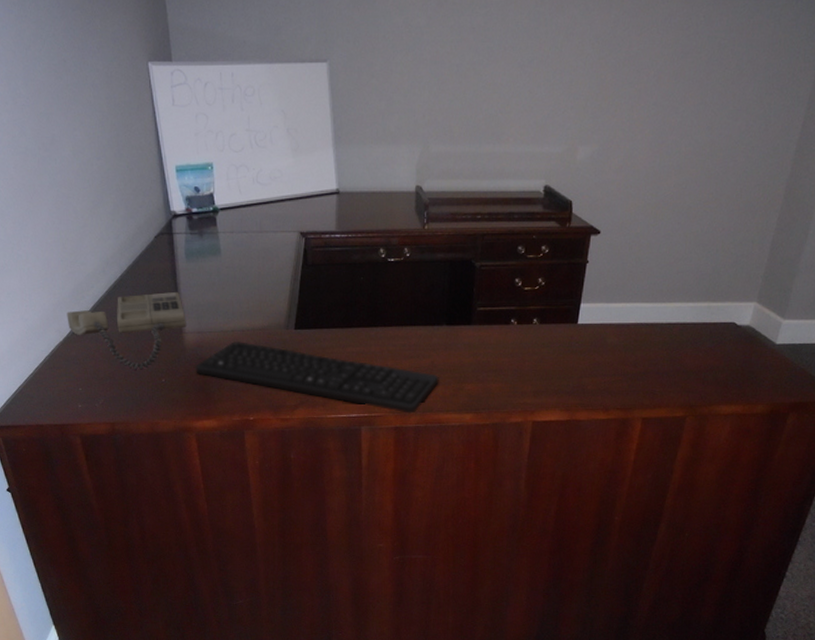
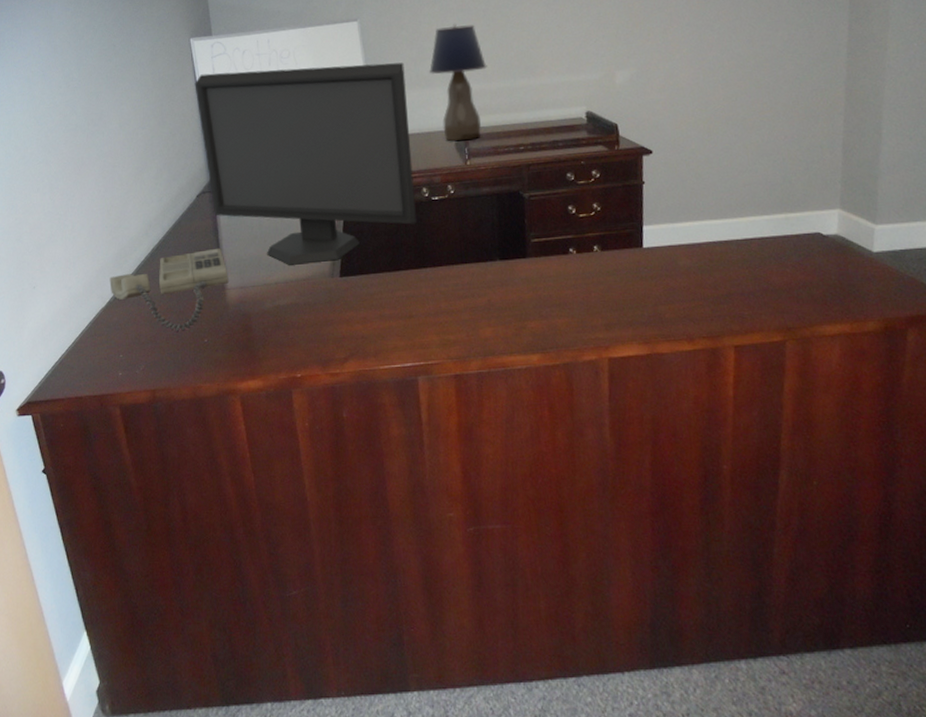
monitor: none [153,105,372,314] -> present [194,62,417,265]
computer keyboard: present [196,340,439,414] -> none [239,293,499,359]
table lamp: none [397,76,455,204] -> present [430,23,487,142]

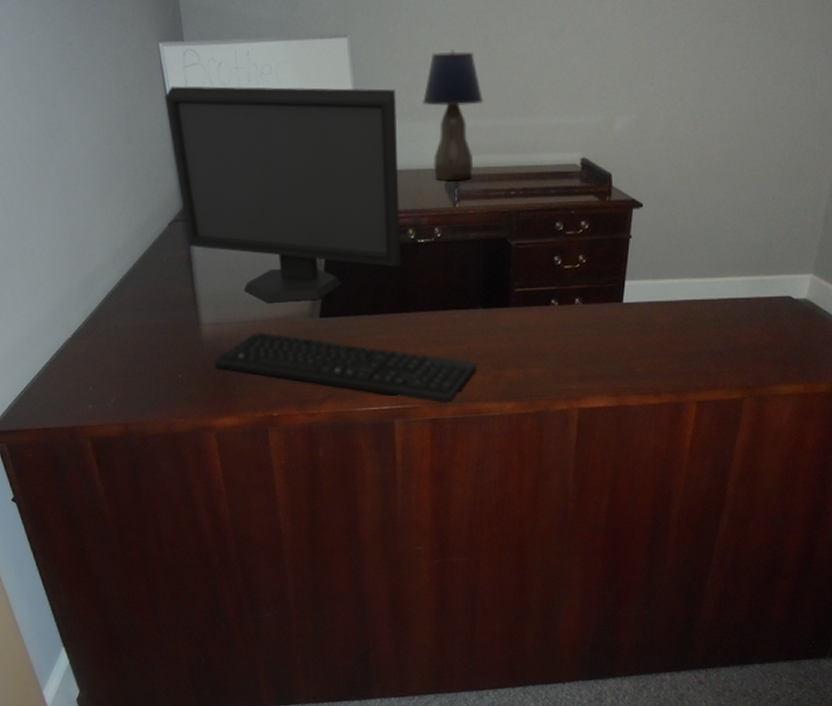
telephone: present [109,247,229,332] -> none [75,281,204,366]
computer keyboard: none [239,293,499,359] -> present [214,331,477,404]

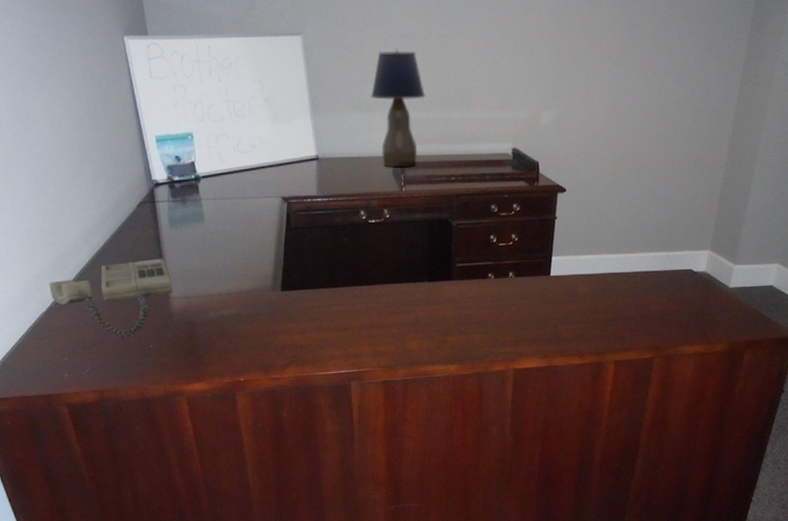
telephone: none [75,281,204,366] -> present [49,258,173,337]
monitor: present [164,86,401,303] -> none [130,77,354,278]
computer keyboard: present [214,331,477,404] -> none [184,304,424,367]

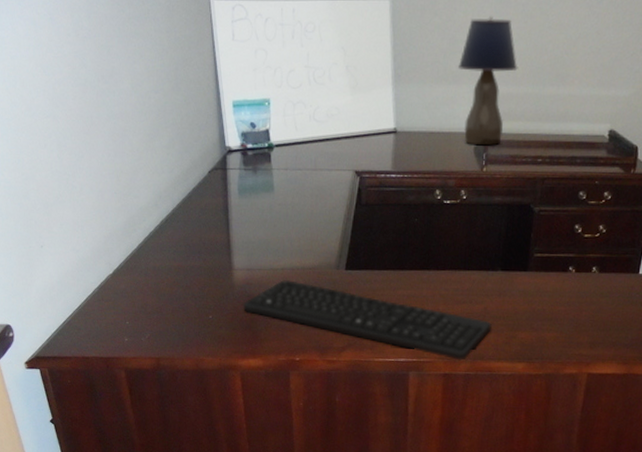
telephone: present [49,258,173,337] -> none [117,227,236,306]
computer keyboard: none [184,304,424,367] -> present [243,279,492,361]

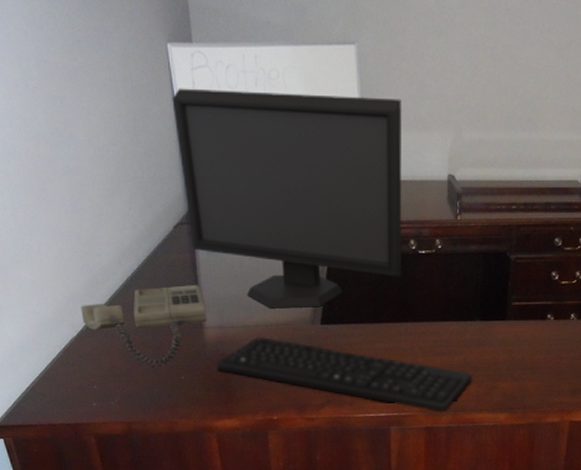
telephone: none [117,227,236,306] -> present [81,284,207,367]
monitor: none [212,39,433,253] -> present [172,88,402,309]
table lamp: present [458,15,518,146] -> none [428,59,489,194]

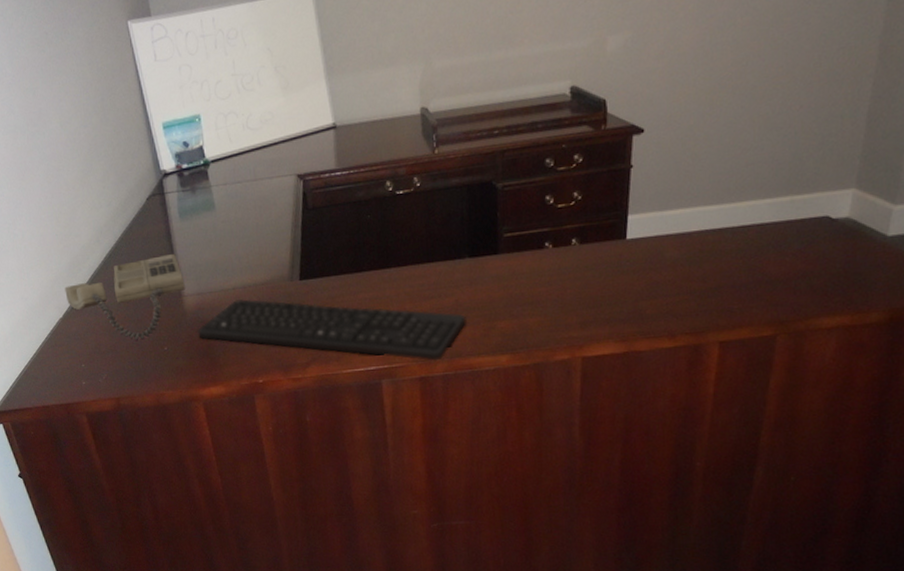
monitor: present [172,88,402,309] -> none [136,37,380,270]

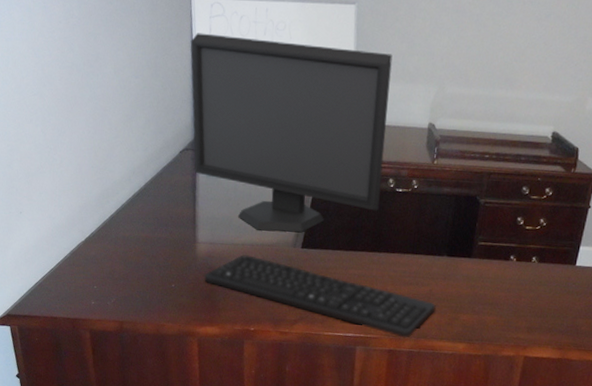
telephone: present [64,253,185,340] -> none [90,203,201,274]
monitor: none [136,37,380,270] -> present [190,33,393,232]

